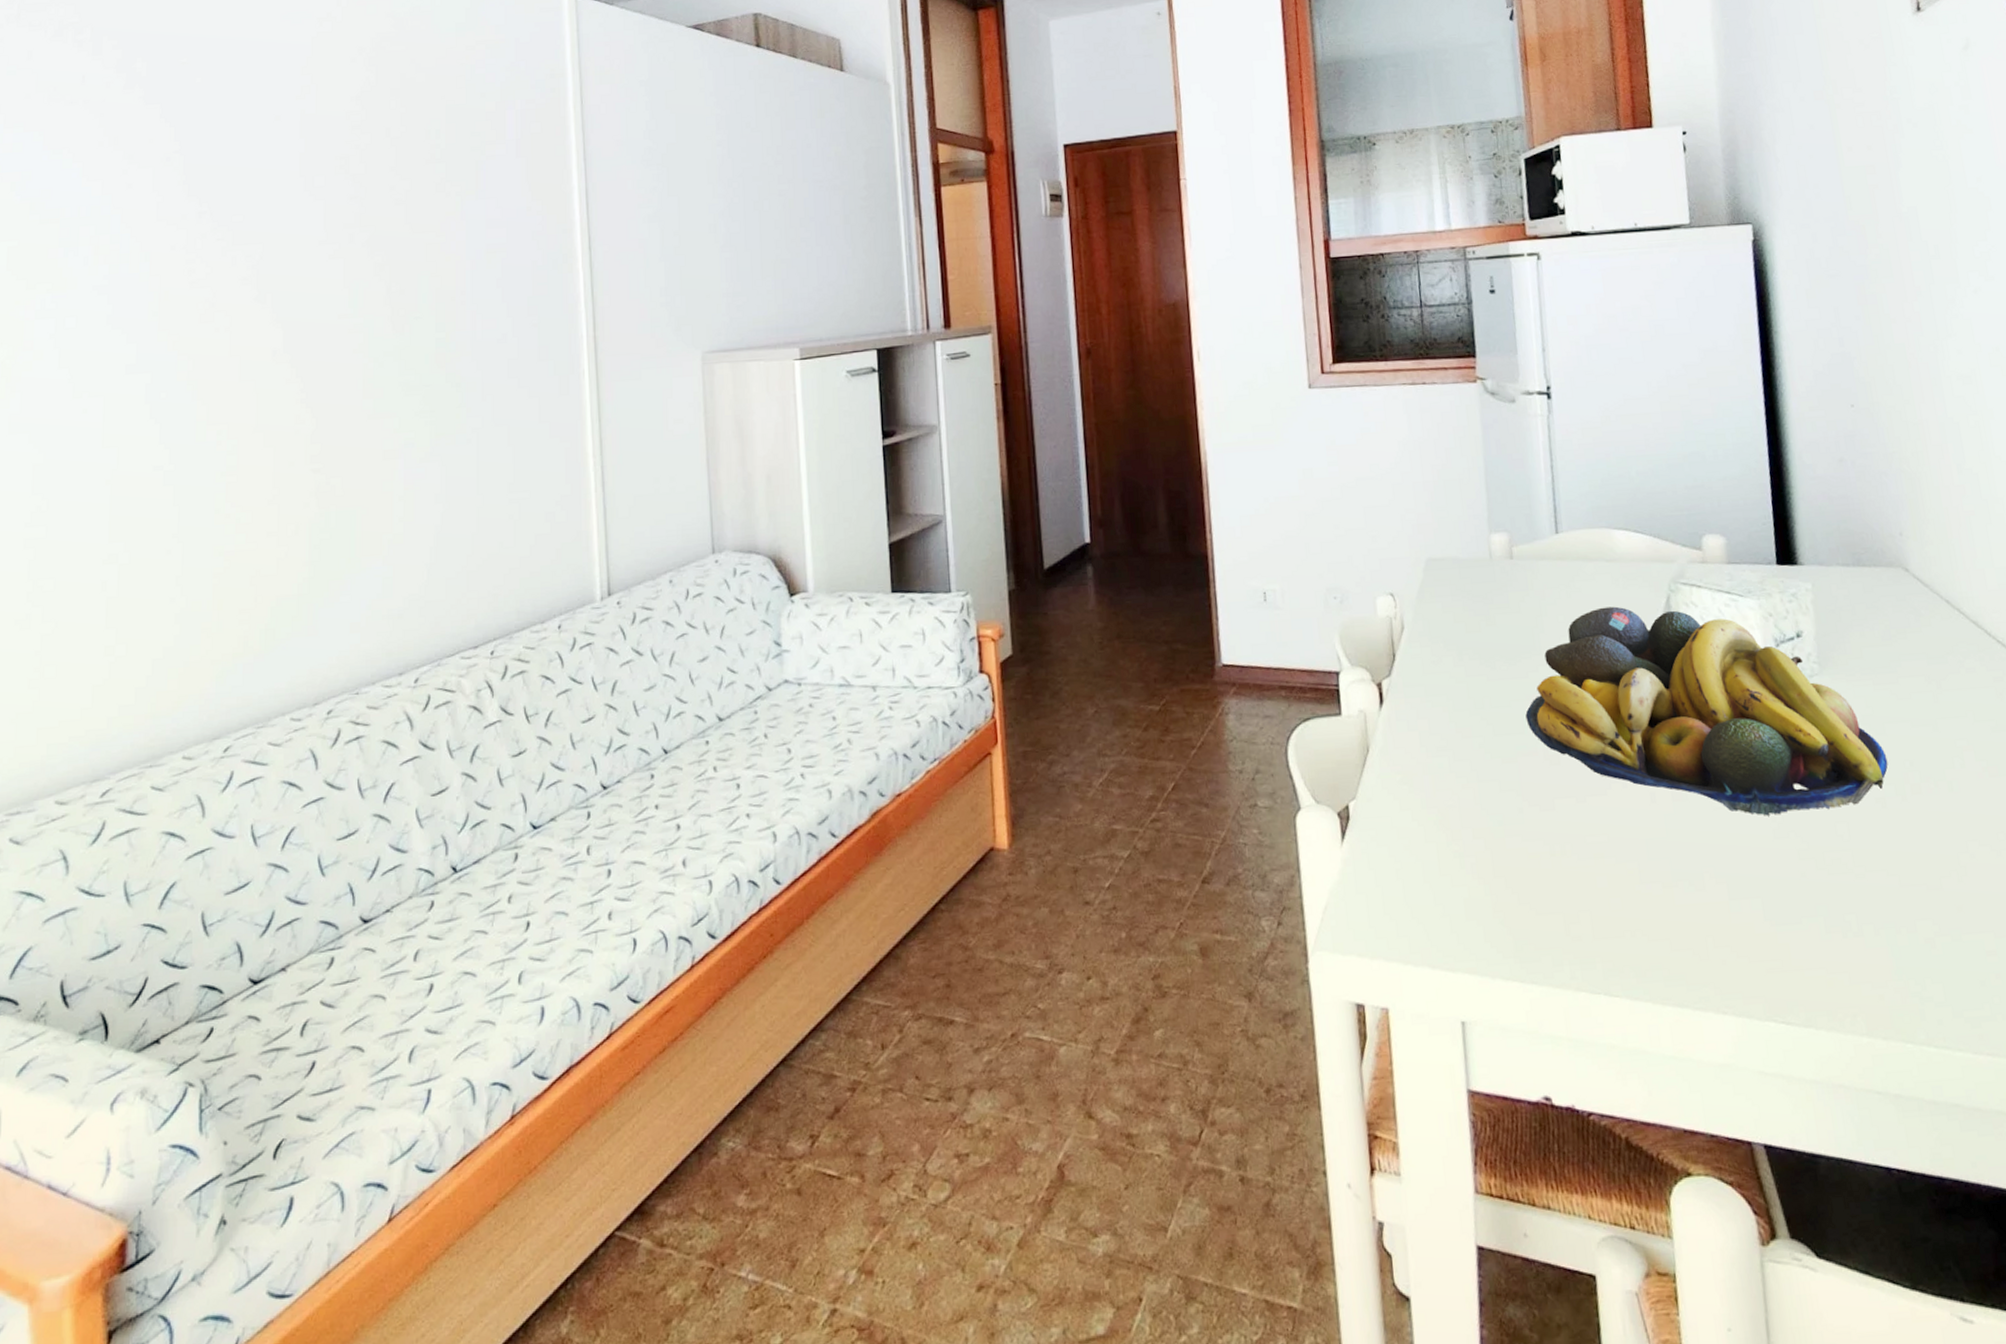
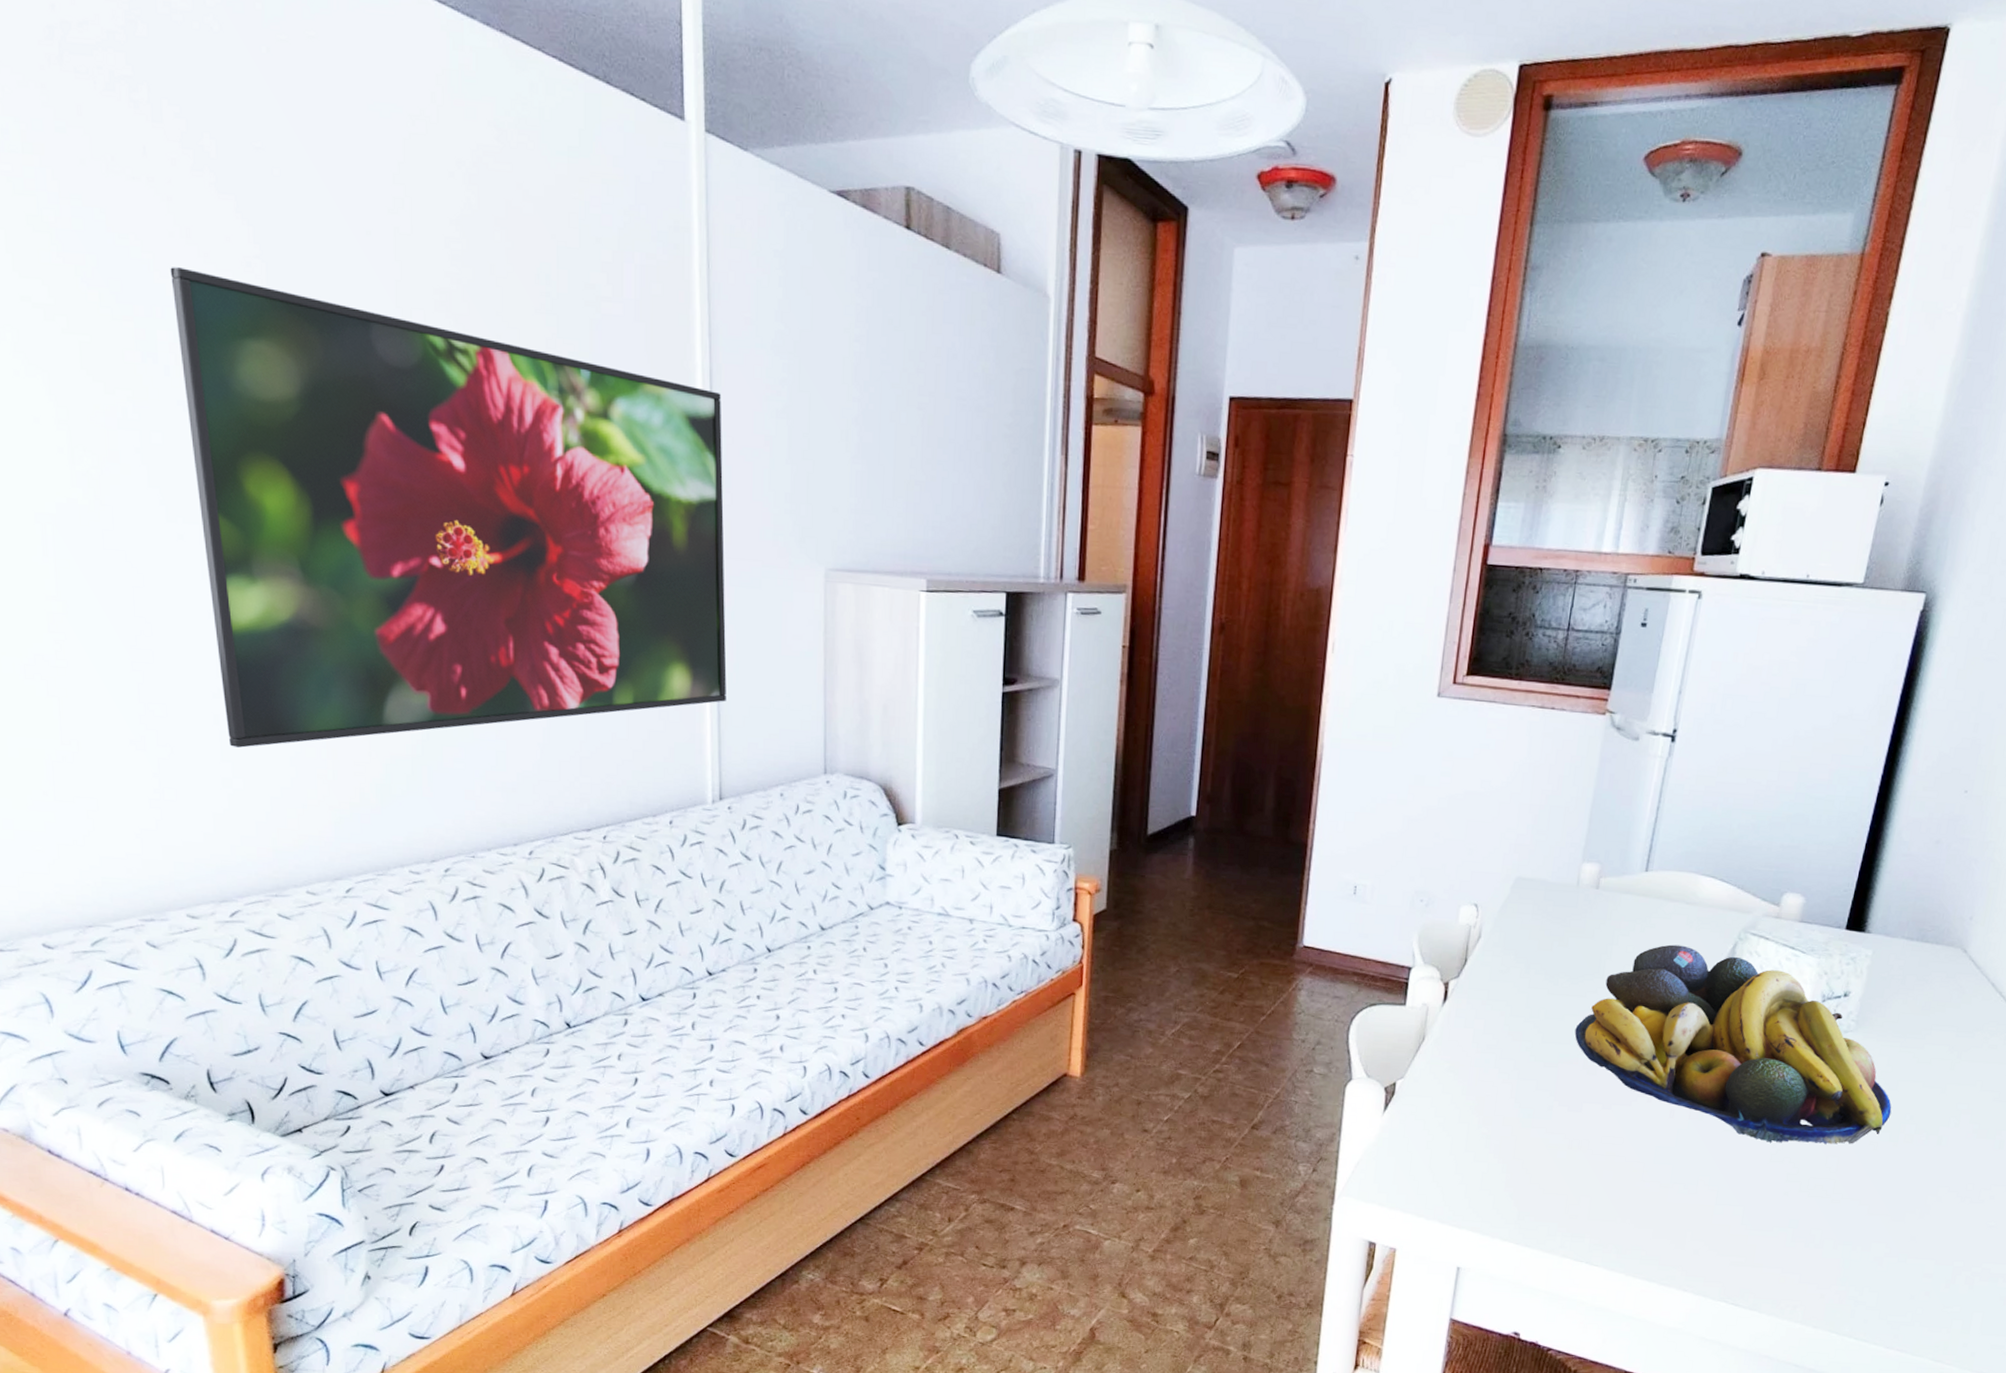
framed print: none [97,170,611,612] -> present [170,267,727,748]

